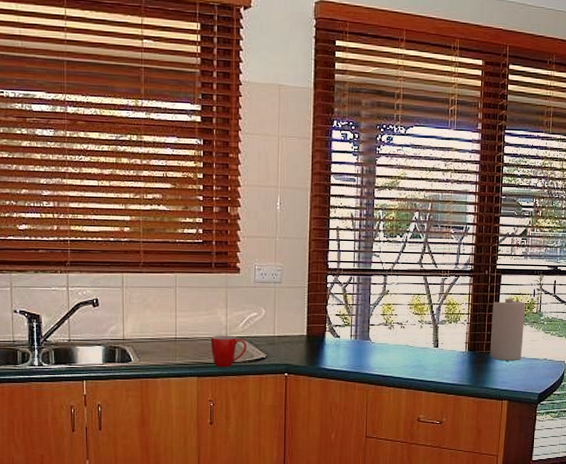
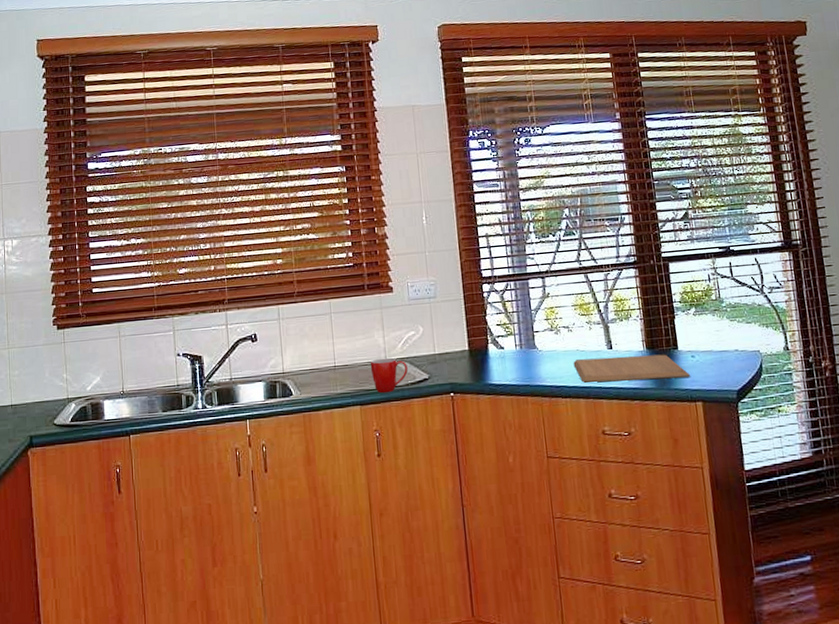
chopping board: none [401,354,503,378] -> present [573,354,691,383]
paper towel holder: present [490,298,525,360] -> none [664,286,709,357]

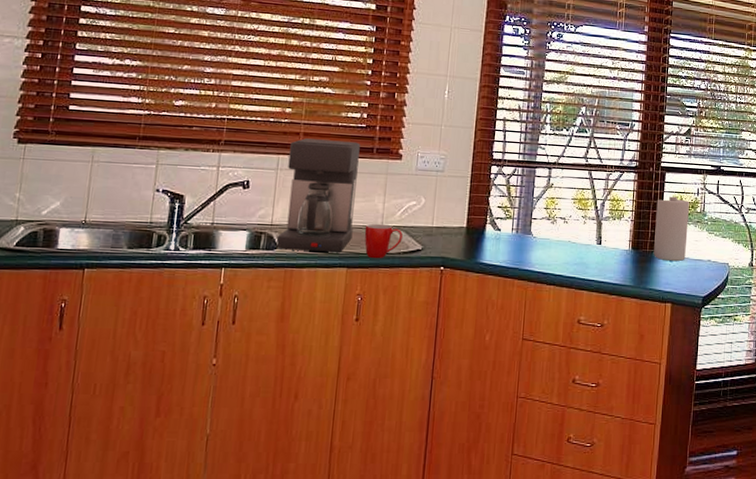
coffee maker: none [287,281,360,396] -> present [276,138,360,252]
chopping board: present [573,354,691,383] -> none [563,250,666,279]
paper towel holder: none [664,286,709,357] -> present [654,196,689,261]

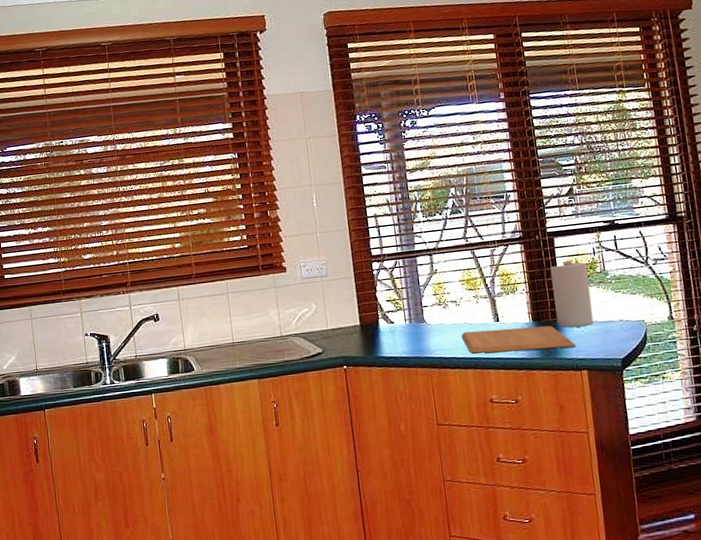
coffee maker: present [276,138,360,252] -> none [185,263,257,371]
mug: present [364,223,403,259] -> none [266,333,302,368]
chopping board: none [563,250,666,279] -> present [461,325,577,354]

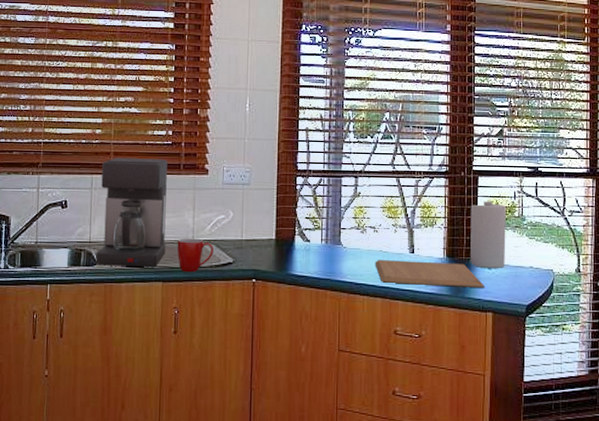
coffee maker: none [185,263,257,371] -> present [96,158,168,267]
mug: none [266,333,302,368] -> present [177,238,213,273]

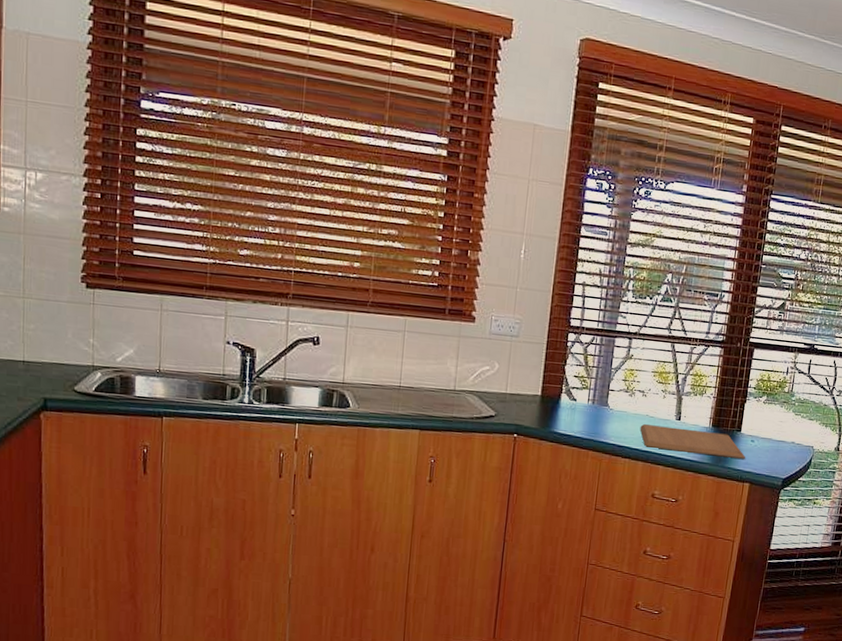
coffee maker: present [96,158,168,267] -> none [349,295,432,414]
mug: present [177,238,213,273] -> none [437,386,476,423]
paper towel holder: present [470,201,506,268] -> none [735,374,777,441]

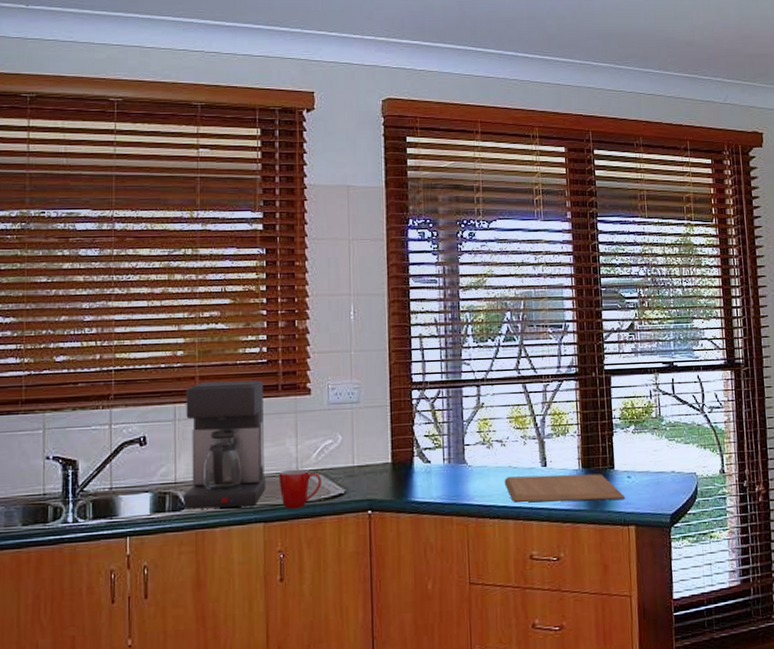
coffee maker: none [349,295,432,414] -> present [183,380,266,510]
mug: none [437,386,476,423] -> present [278,468,321,510]

